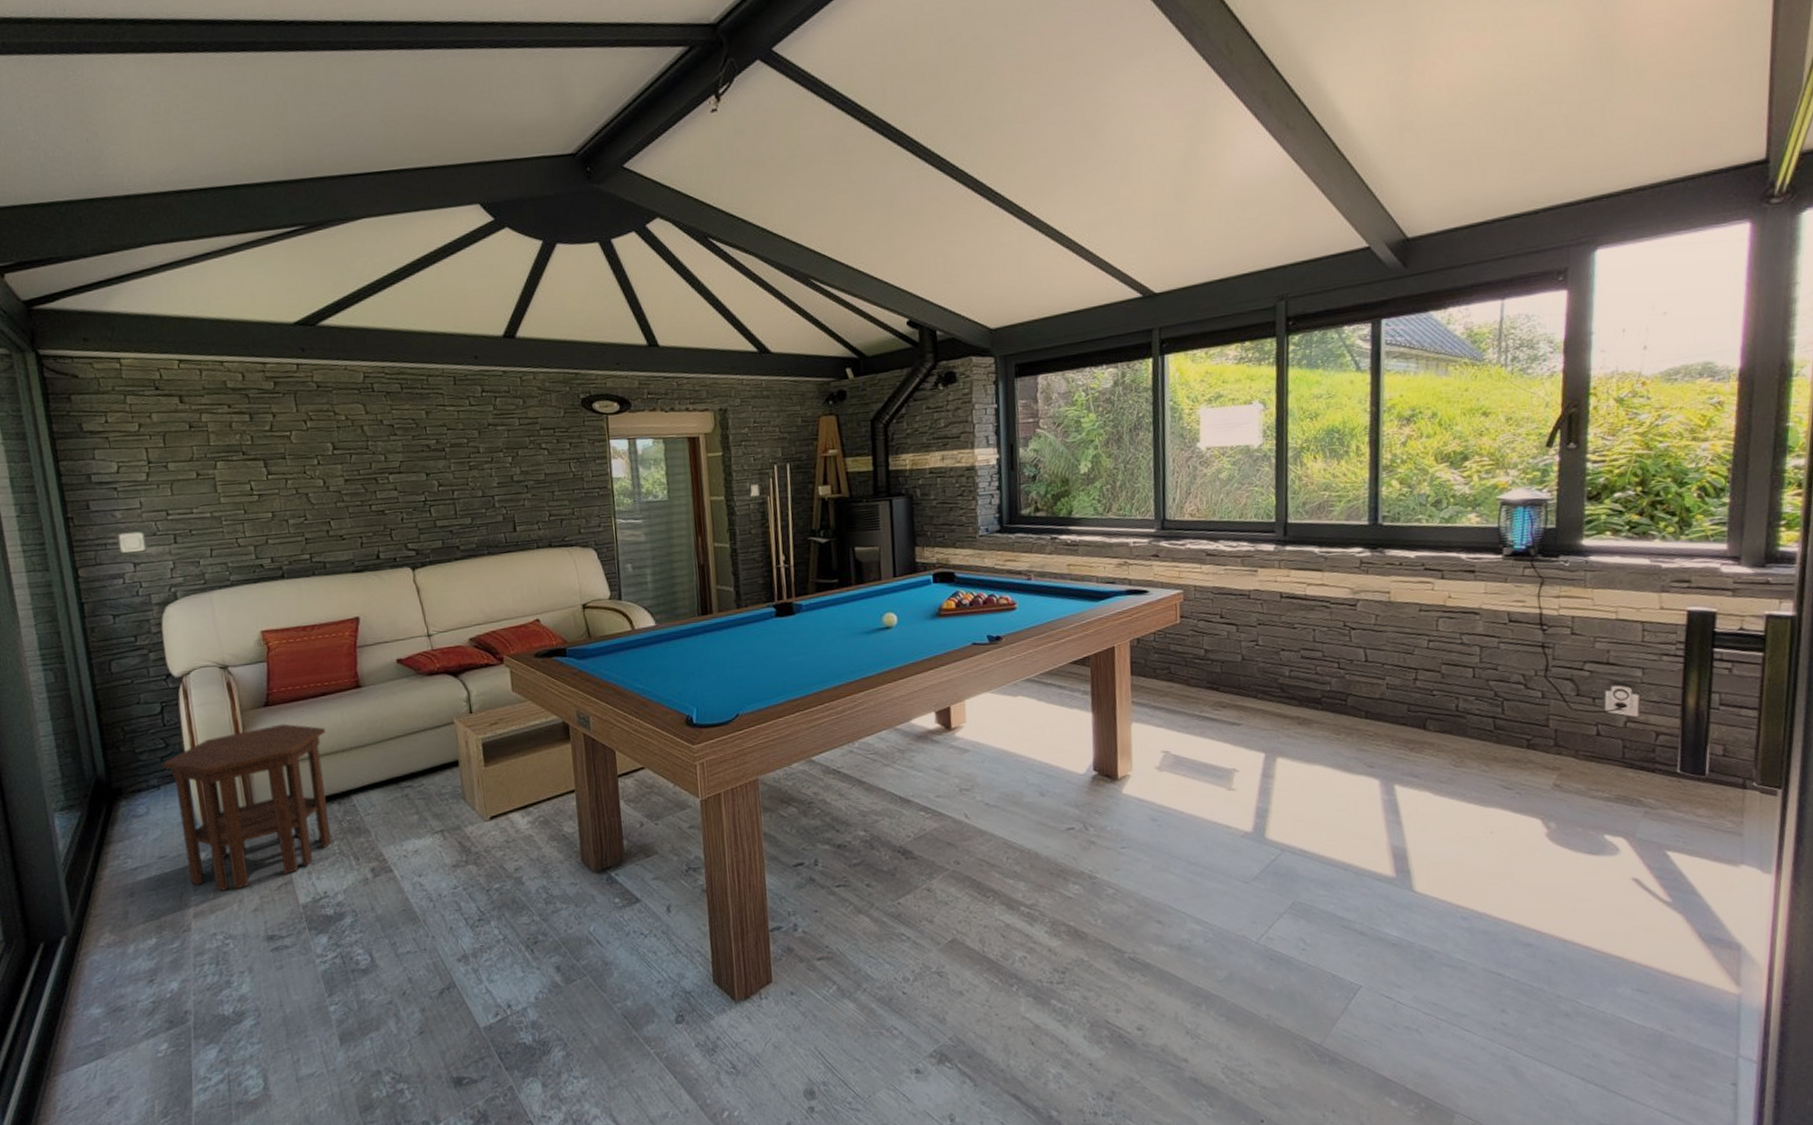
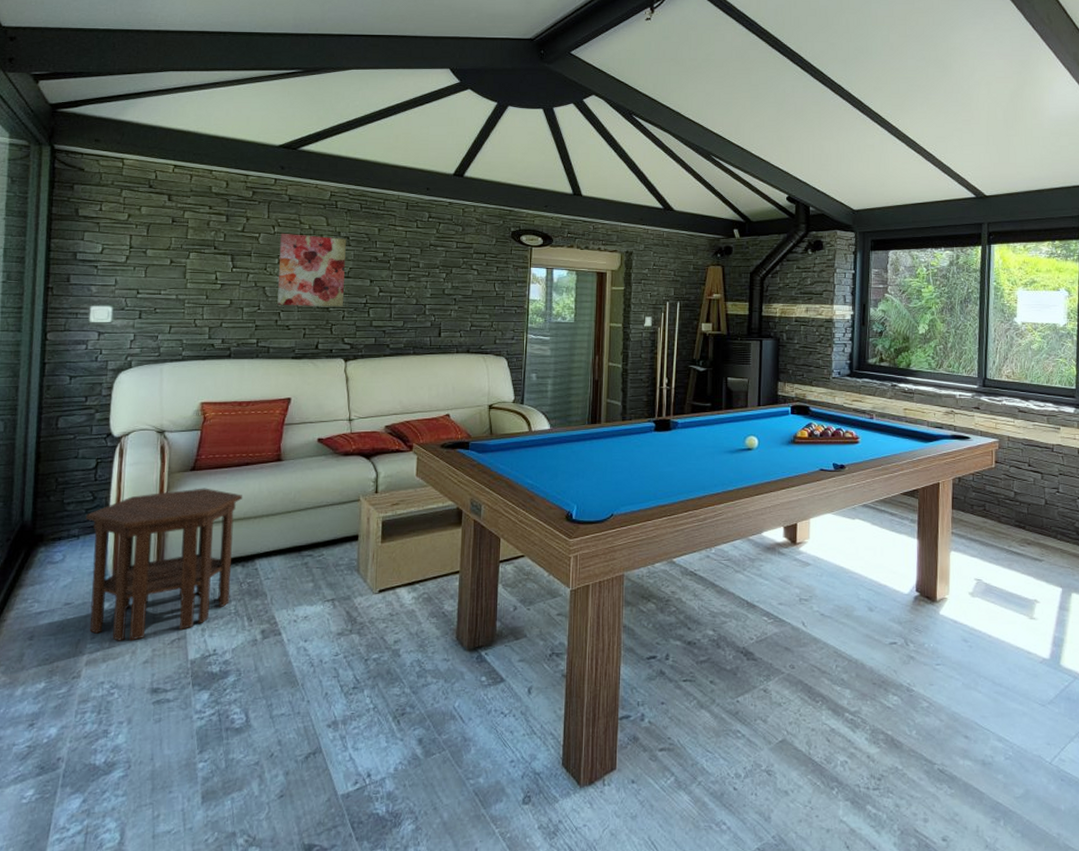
wall art: none [314,427,400,513] -> present [277,233,346,307]

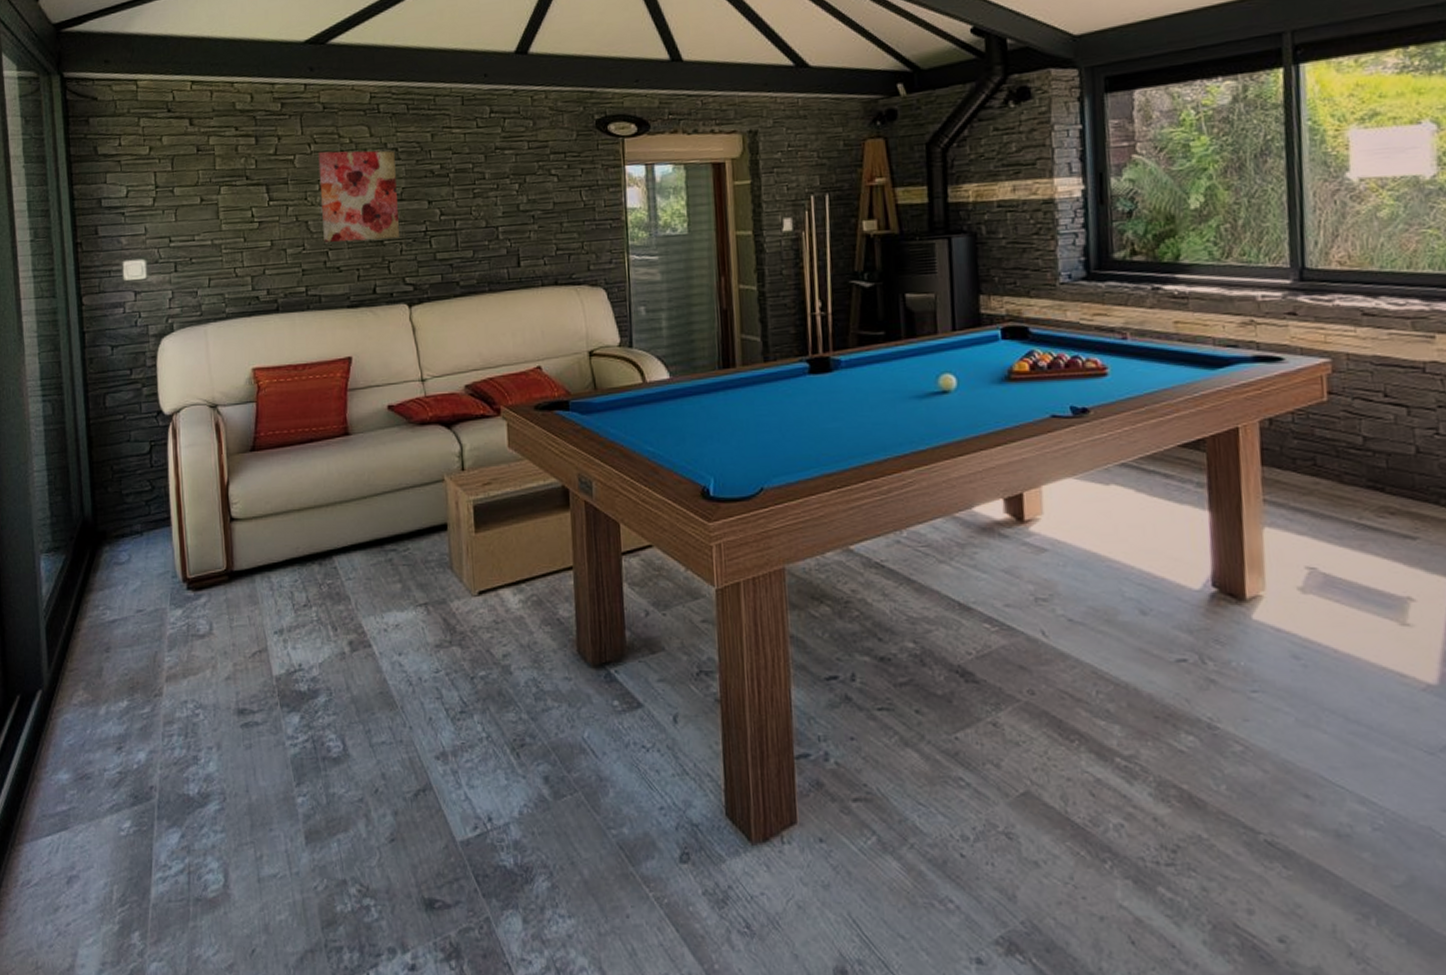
side table: present [85,488,243,641] -> none [146,471,312,654]

